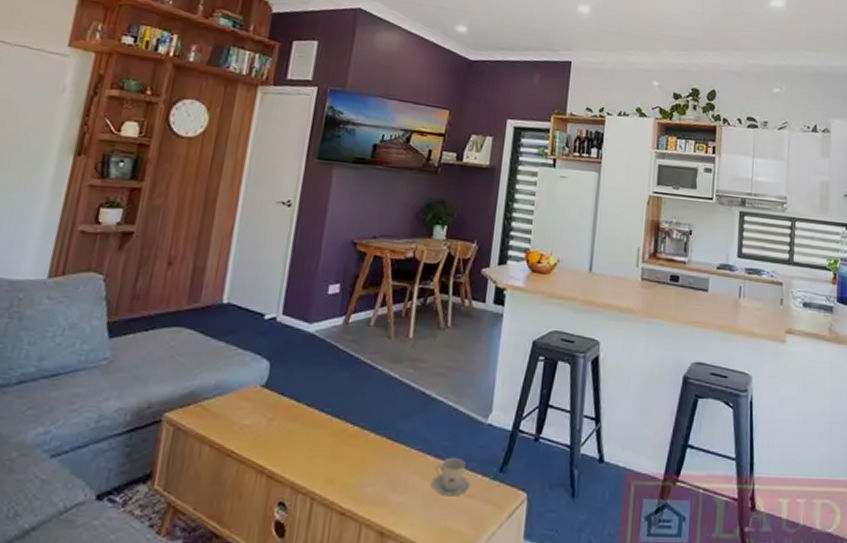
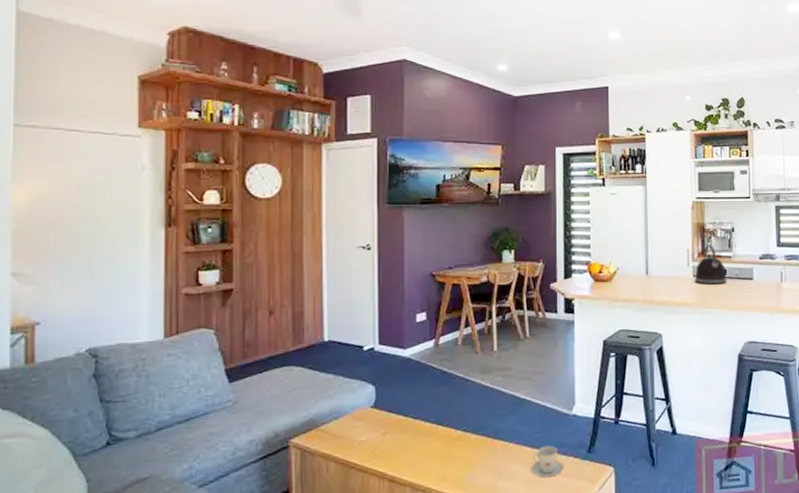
kettle: none [642,246,679,294] -> present [694,245,727,286]

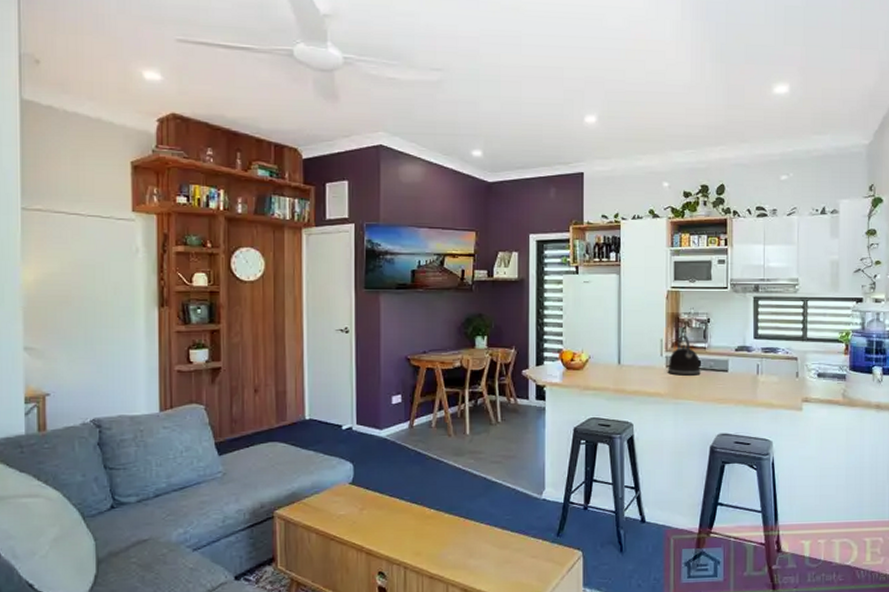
teacup: present [531,445,565,478] -> none [501,527,534,558]

